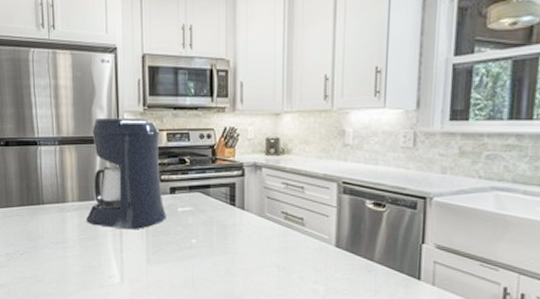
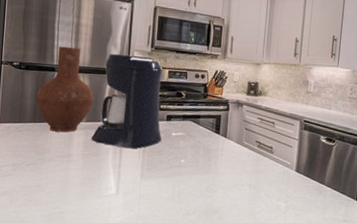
vase: none [20,115,84,215] -> present [36,46,94,133]

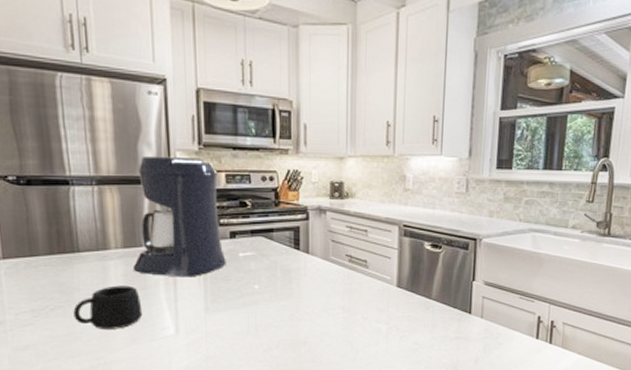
vase: present [36,46,94,133] -> none [48,150,130,264]
mug: none [42,150,94,186] -> present [73,285,143,329]

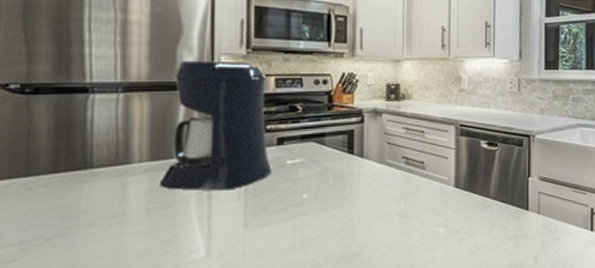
mug: present [73,285,143,329] -> none [76,204,167,259]

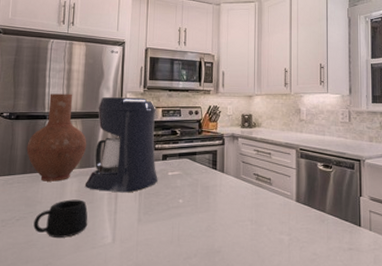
vase: none [56,55,160,182] -> present [26,93,87,182]
mug: none [76,204,167,259] -> present [33,199,88,238]

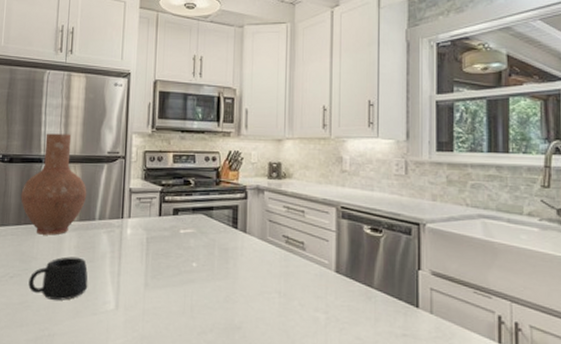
coffee maker: present [84,96,158,193] -> none [84,137,168,252]

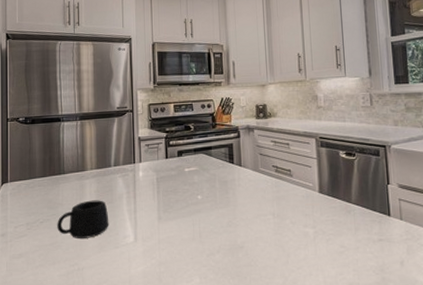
vase: present [21,133,87,235] -> none [44,94,102,184]

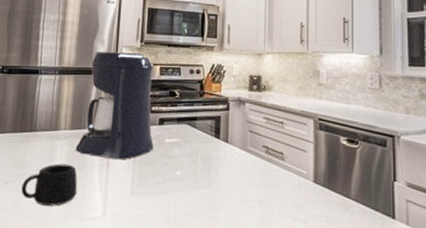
coffee maker: none [103,94,175,192] -> present [75,51,154,160]

